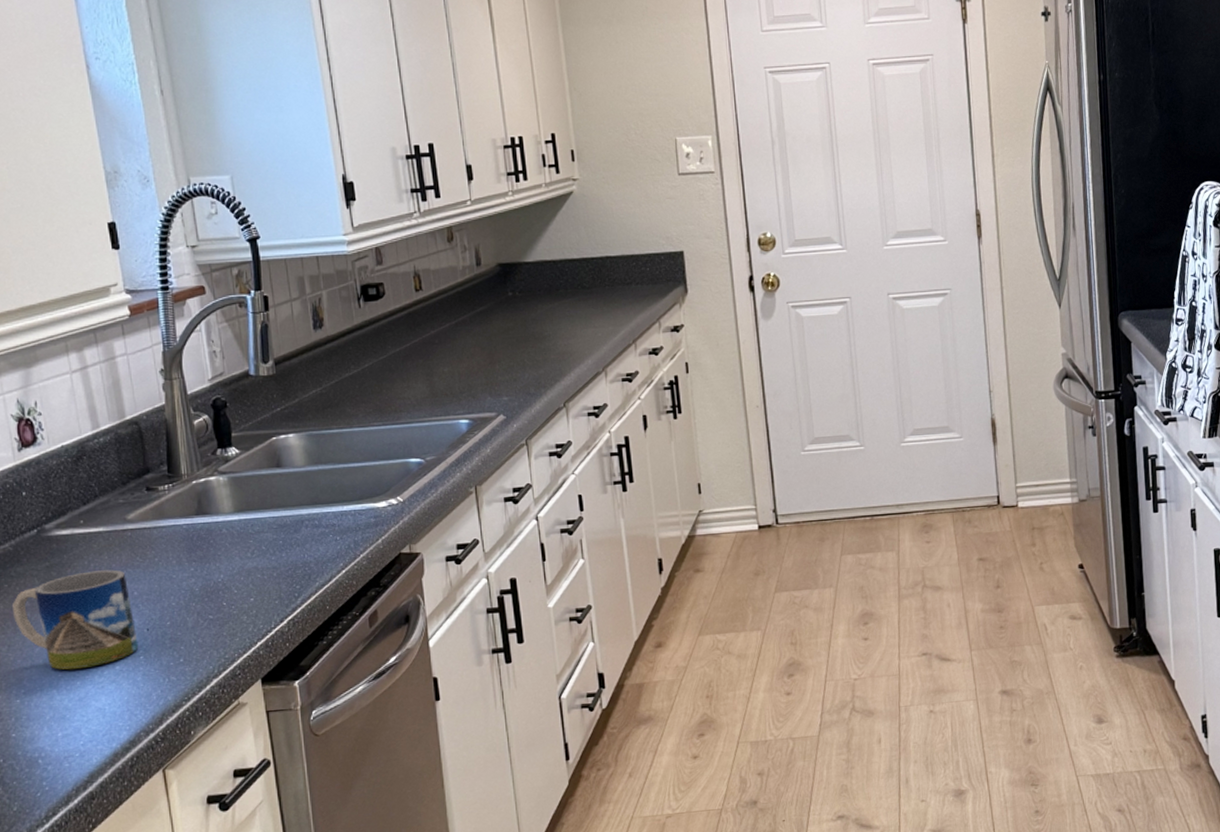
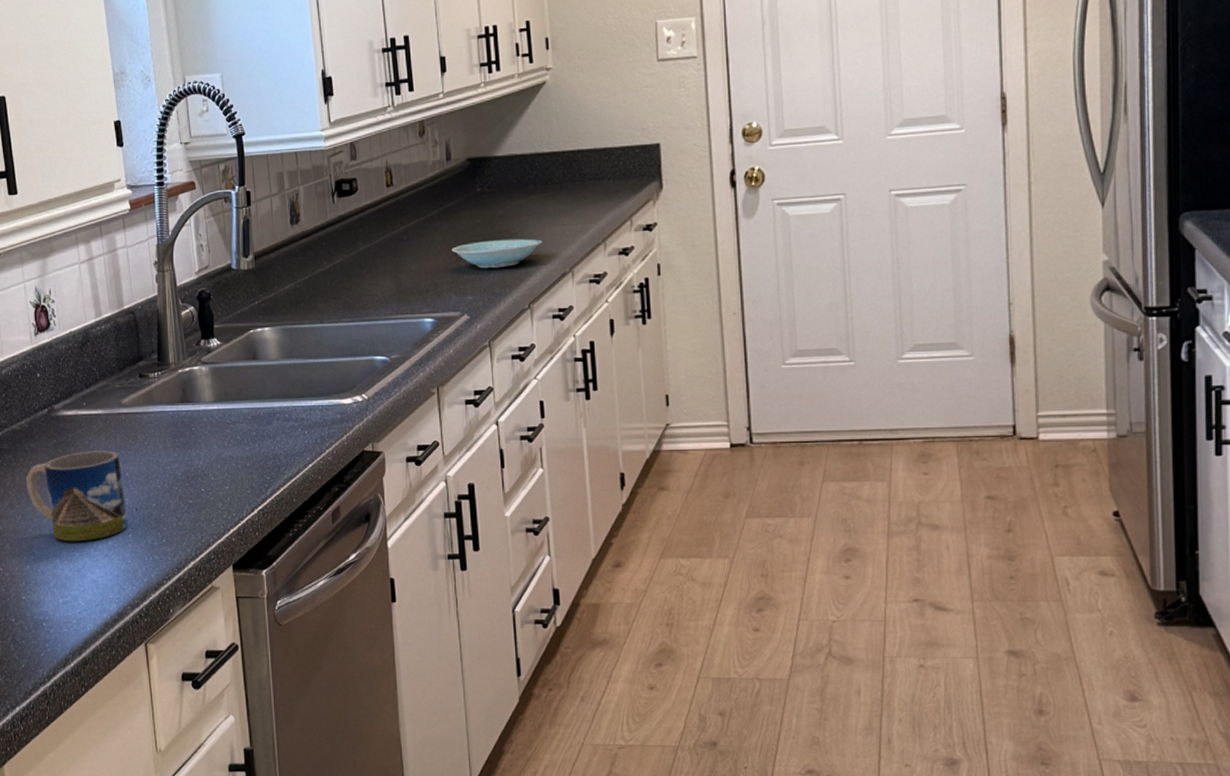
bowl: none [484,340,575,370] -> present [451,238,542,269]

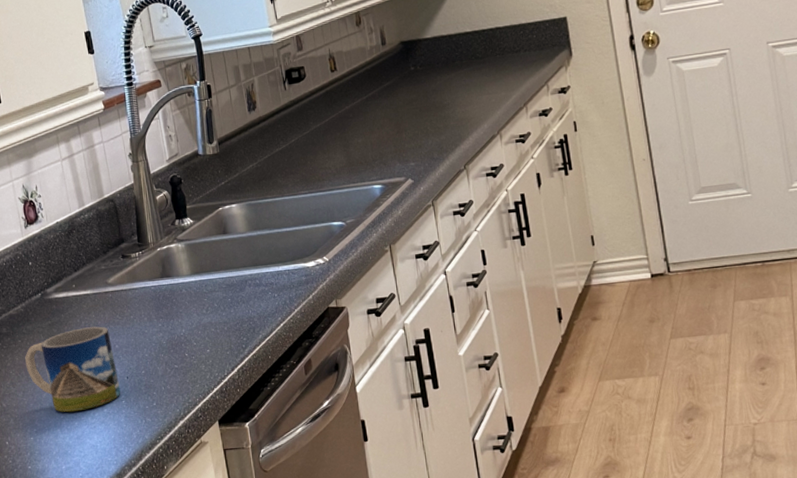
bowl: present [451,238,542,269] -> none [392,108,471,137]

